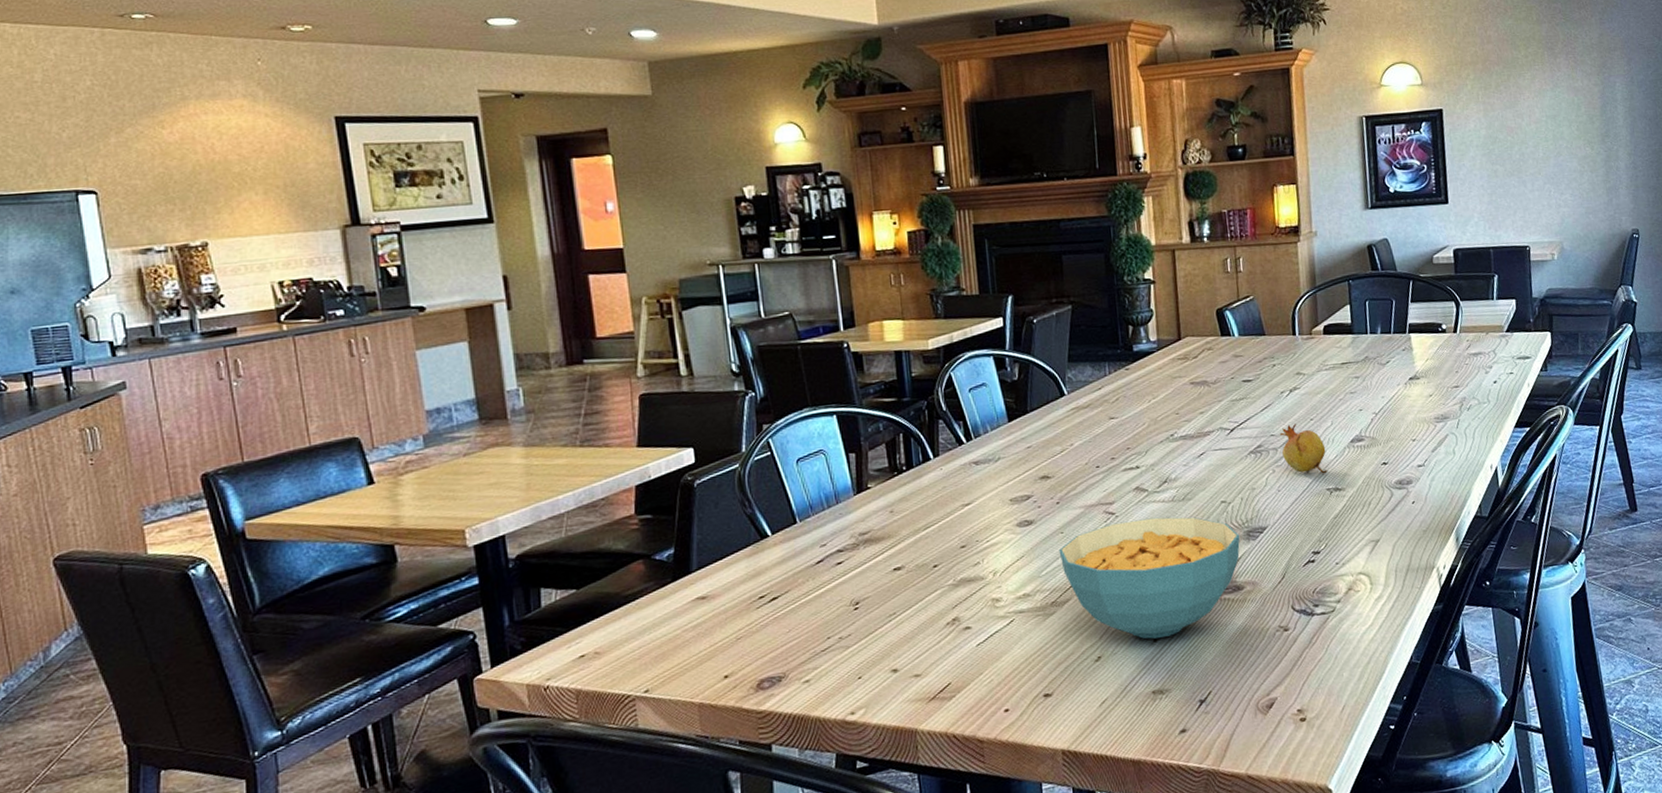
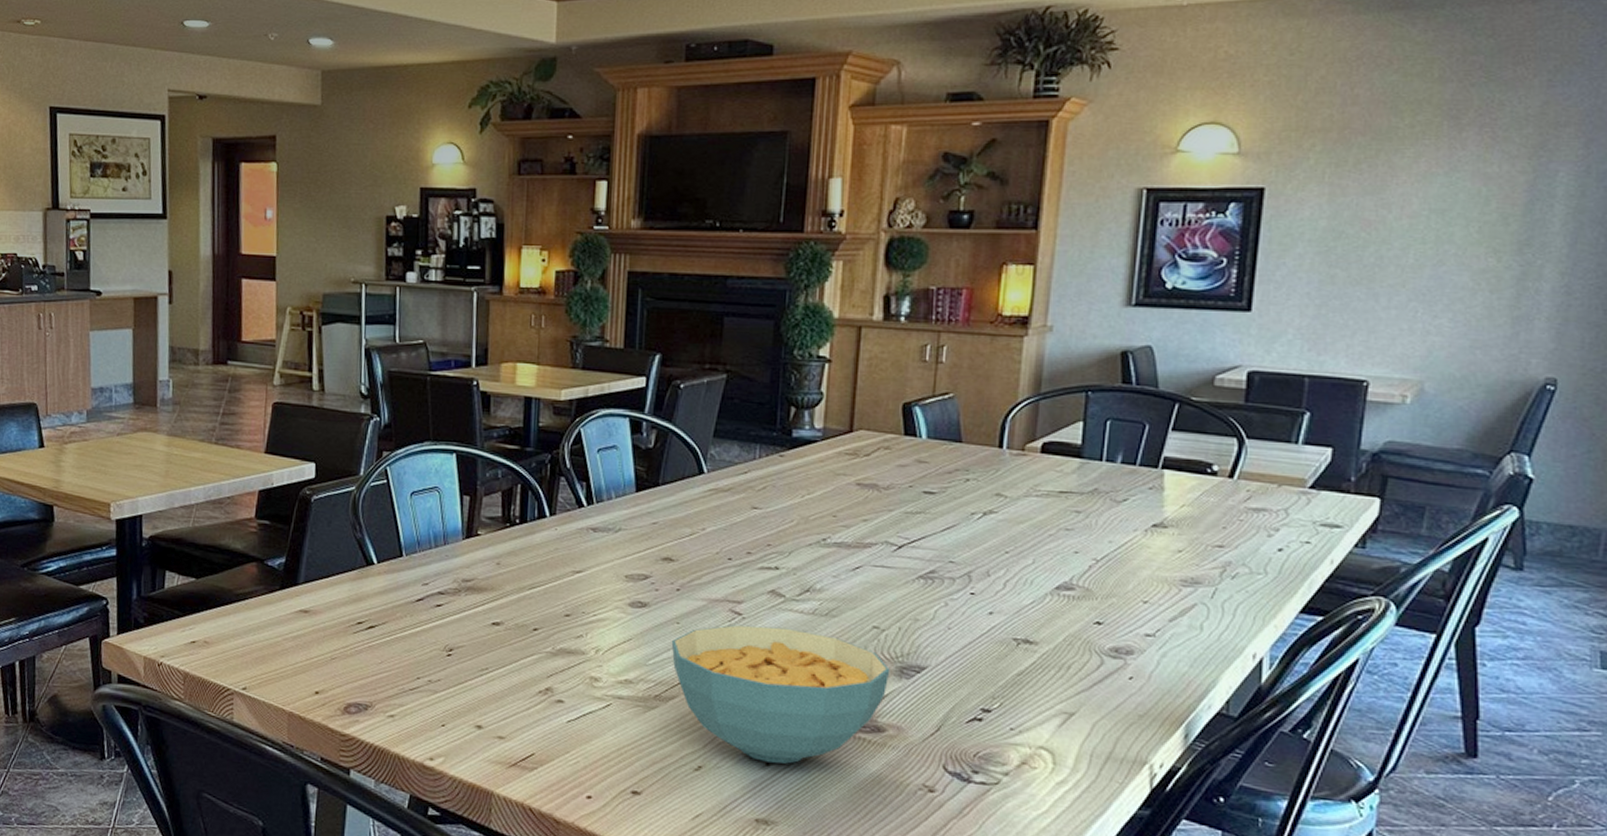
fruit: present [1279,424,1327,474] -> none [960,553,1020,620]

